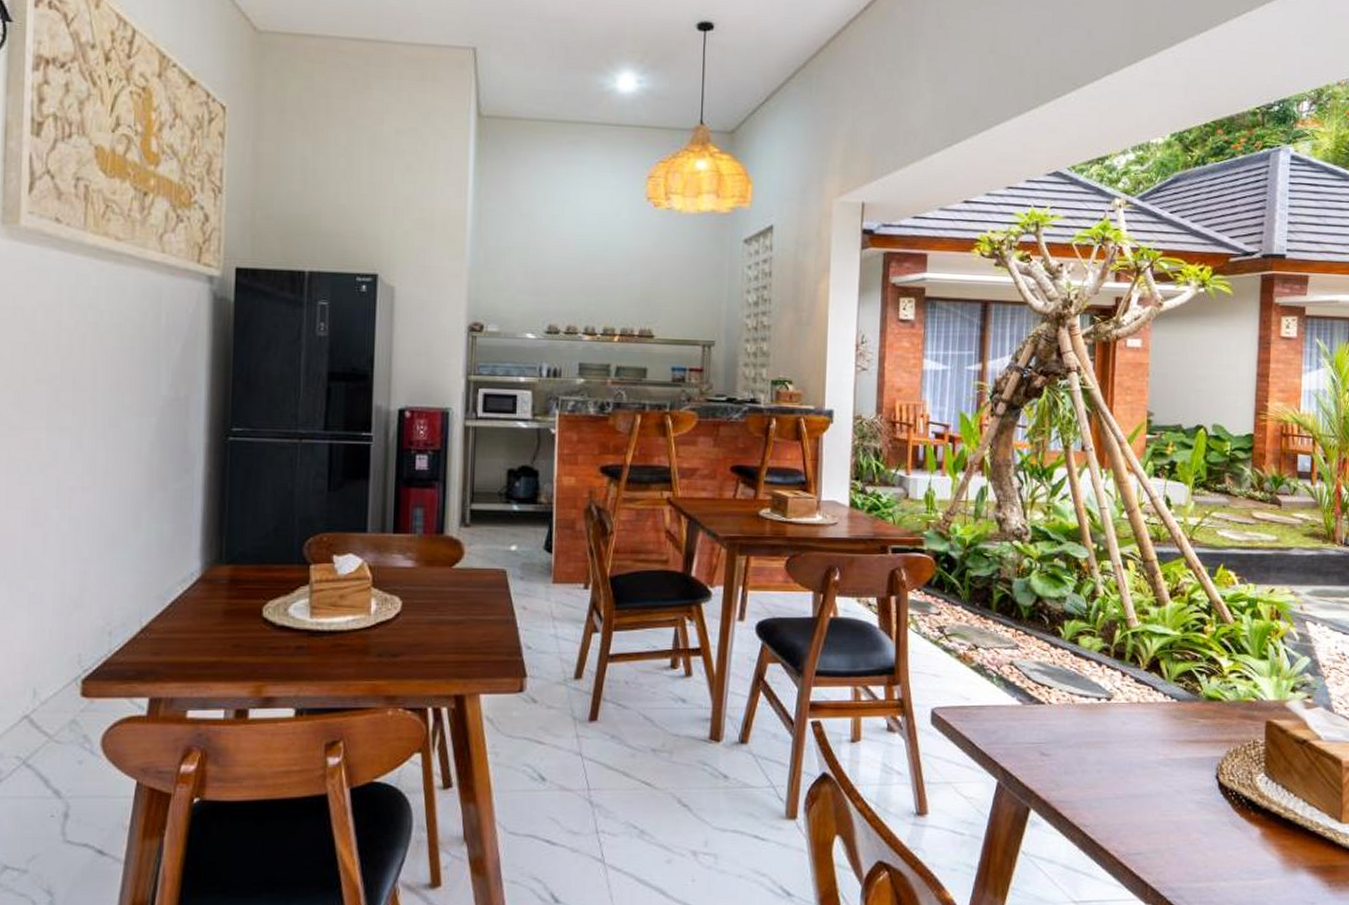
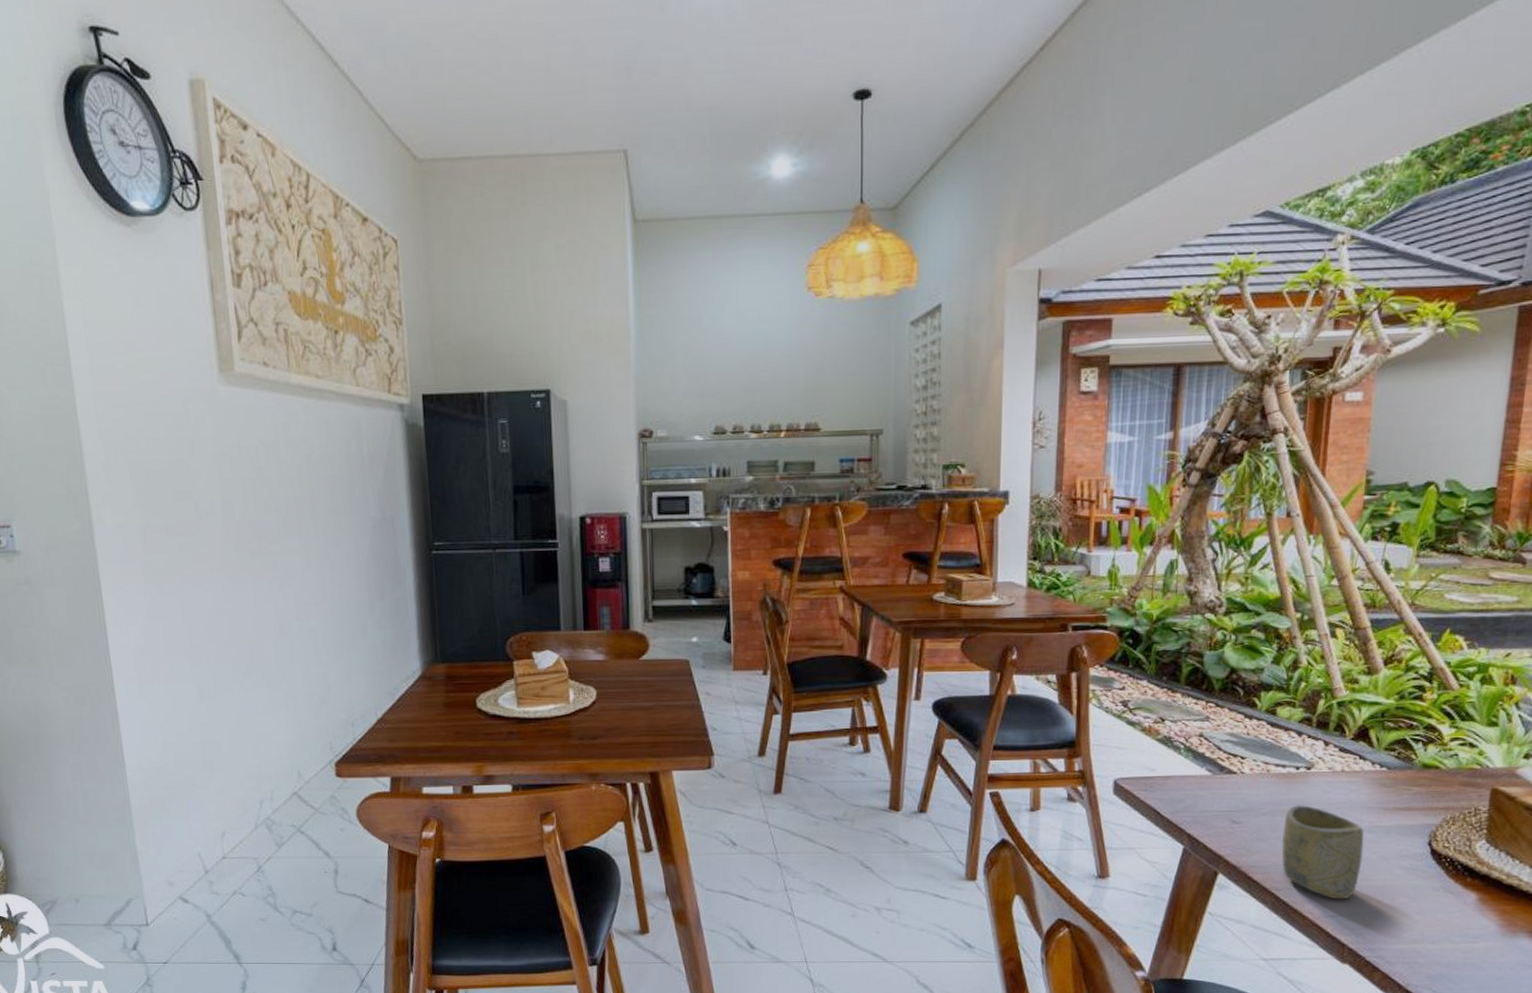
cup: none [1086,737,1160,836] -> present [1281,805,1364,900]

